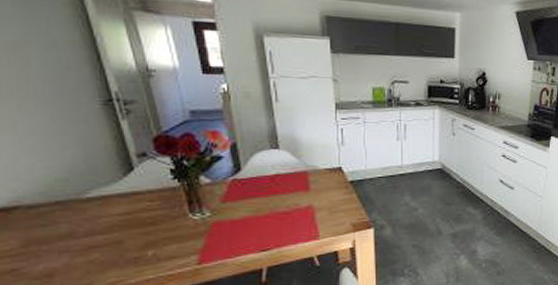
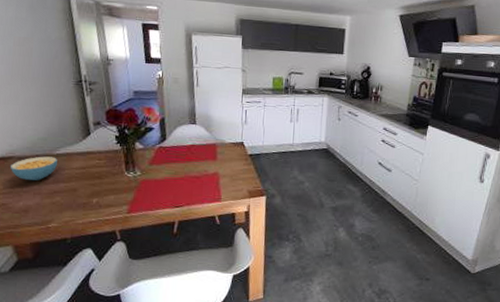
cereal bowl: none [16,202,91,235] -> present [10,156,58,180]

